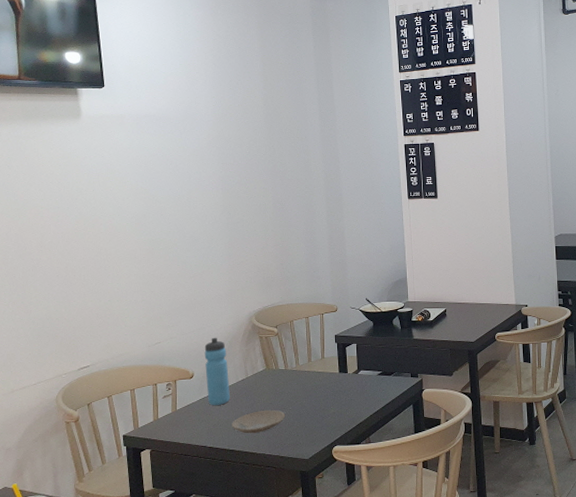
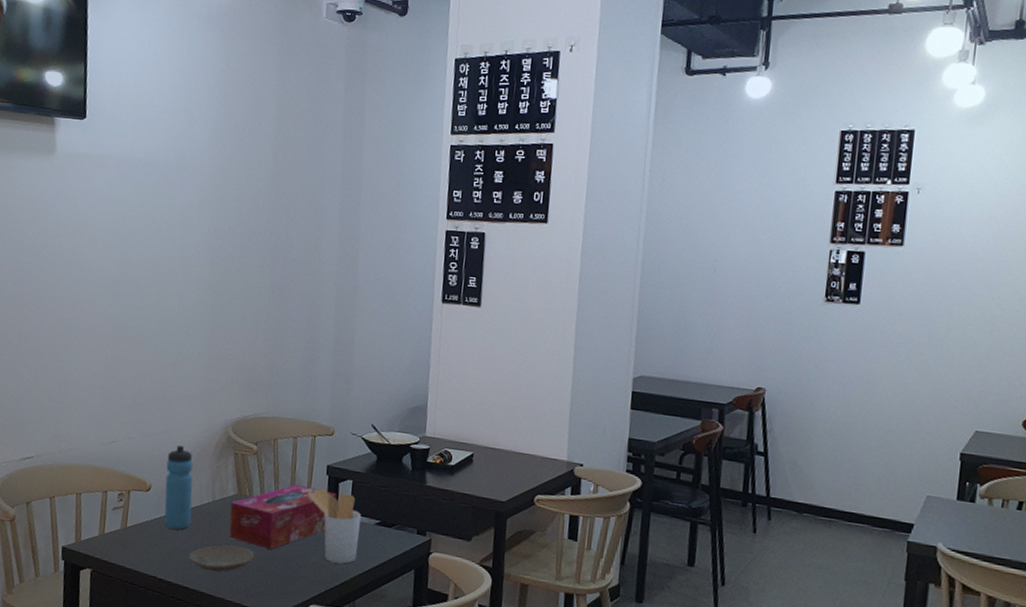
tissue box: none [261,353,346,408] -> present [229,484,337,549]
utensil holder: none [322,353,366,410] -> present [307,487,361,564]

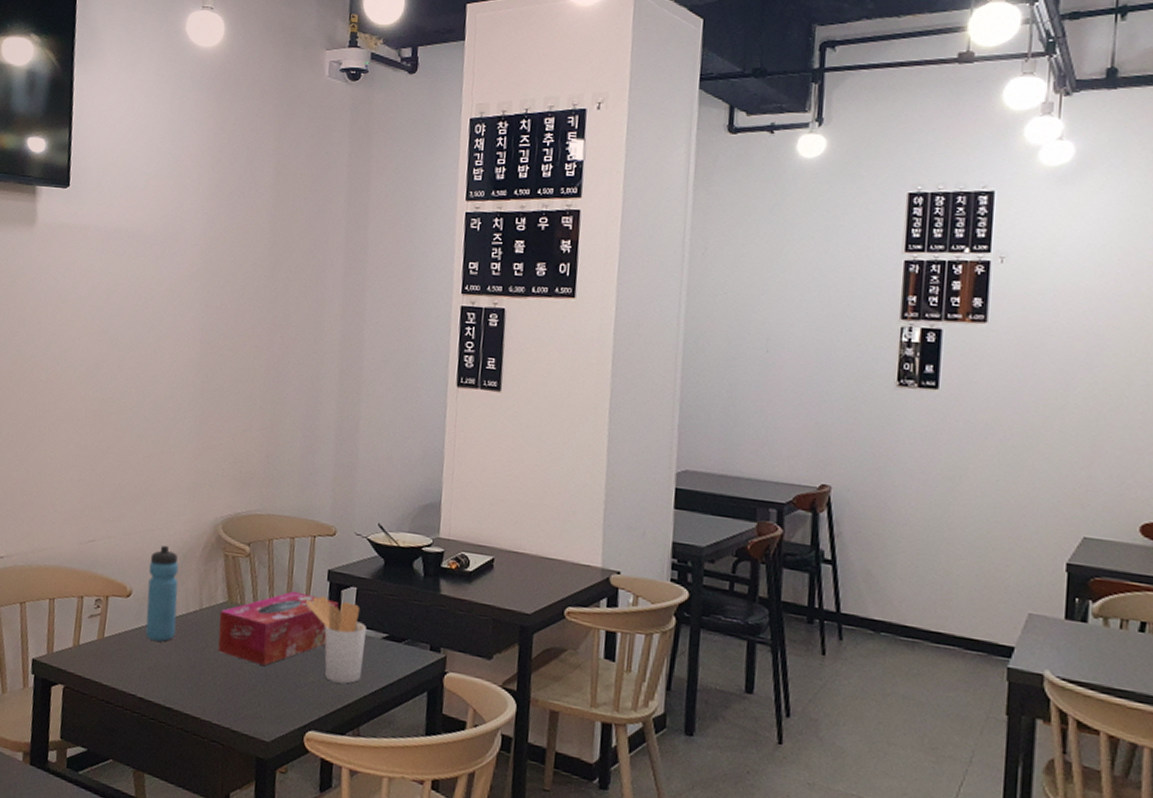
plate: present [189,544,255,572] -> none [172,659,246,691]

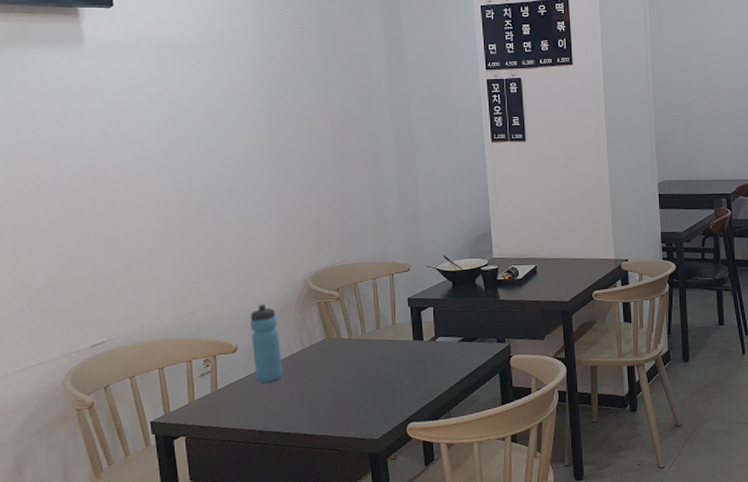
tissue box: present [218,591,340,666] -> none [320,319,421,382]
utensil holder: present [306,595,366,684] -> none [393,318,446,382]

